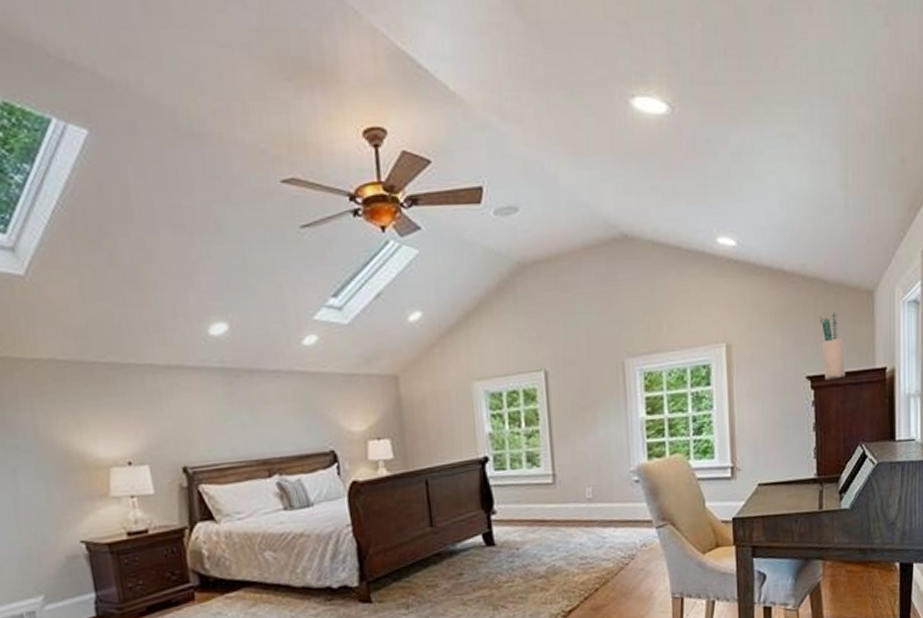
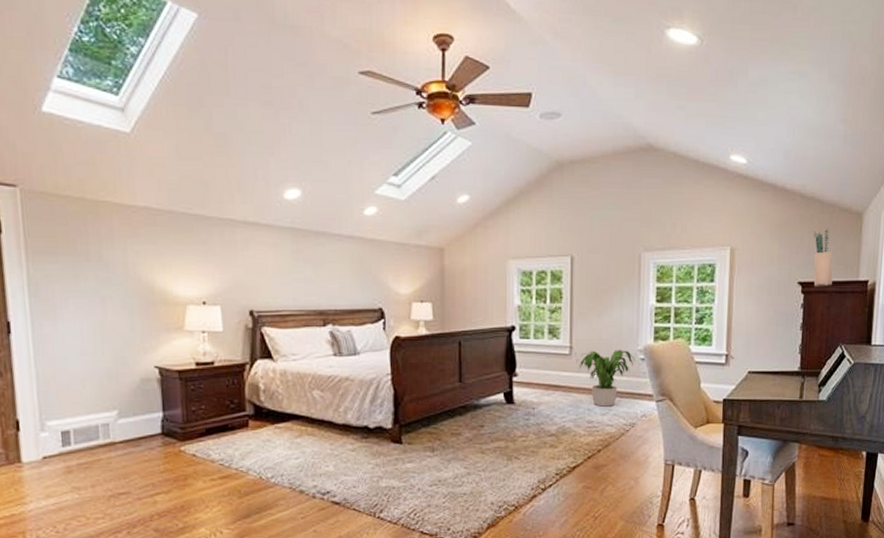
potted plant: none [561,472,629,540] -> present [576,350,636,407]

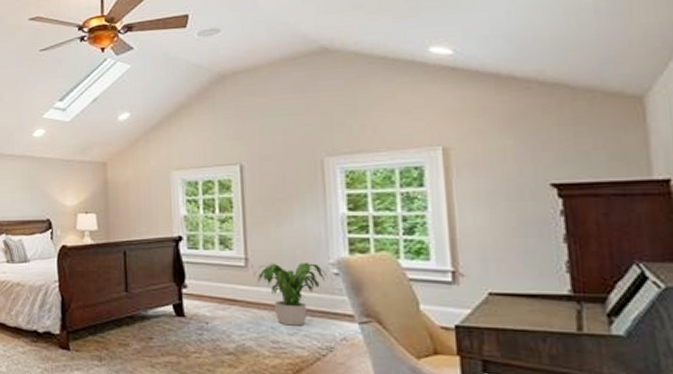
vase: present [813,228,833,288] -> none [565,118,608,191]

